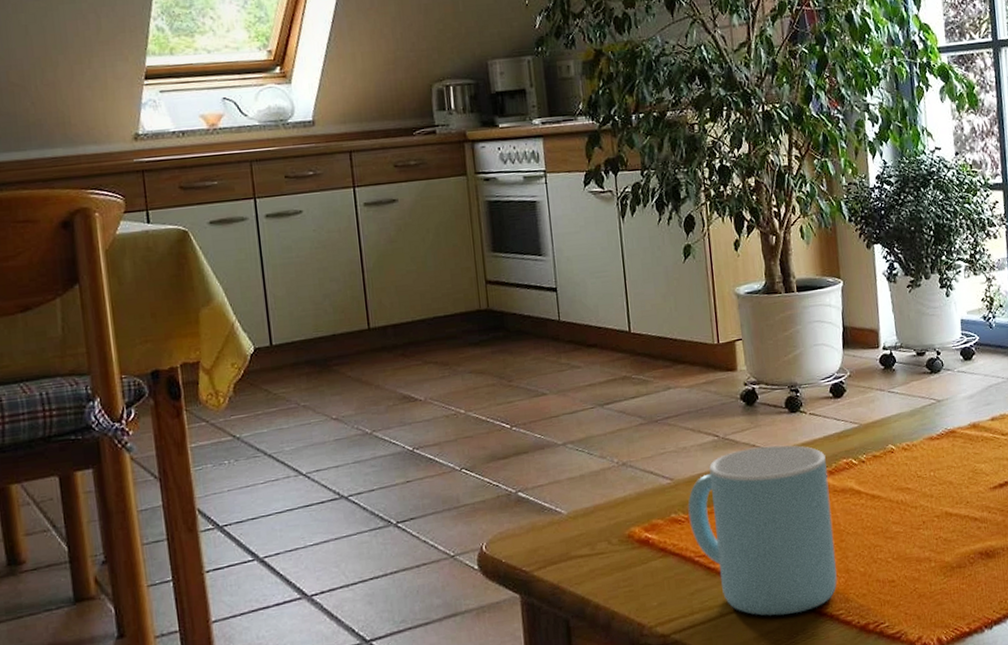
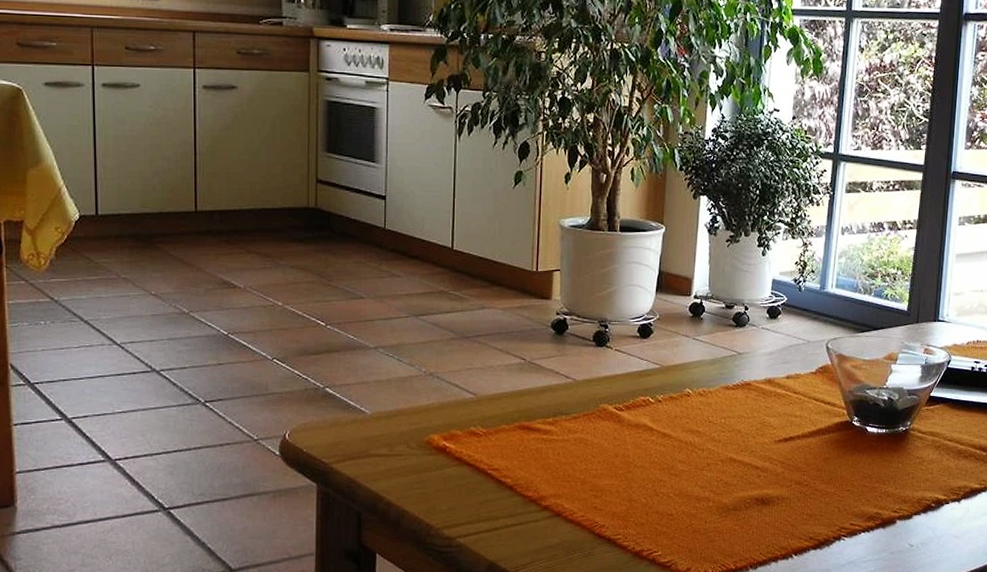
mug: present [688,445,837,616] -> none [487,375,625,533]

